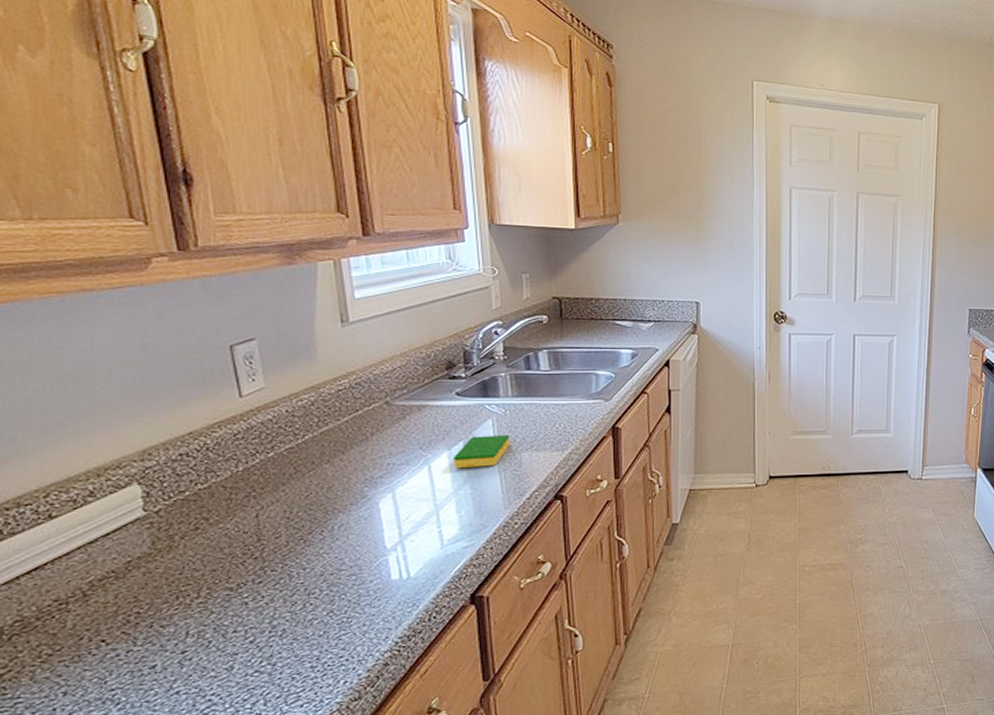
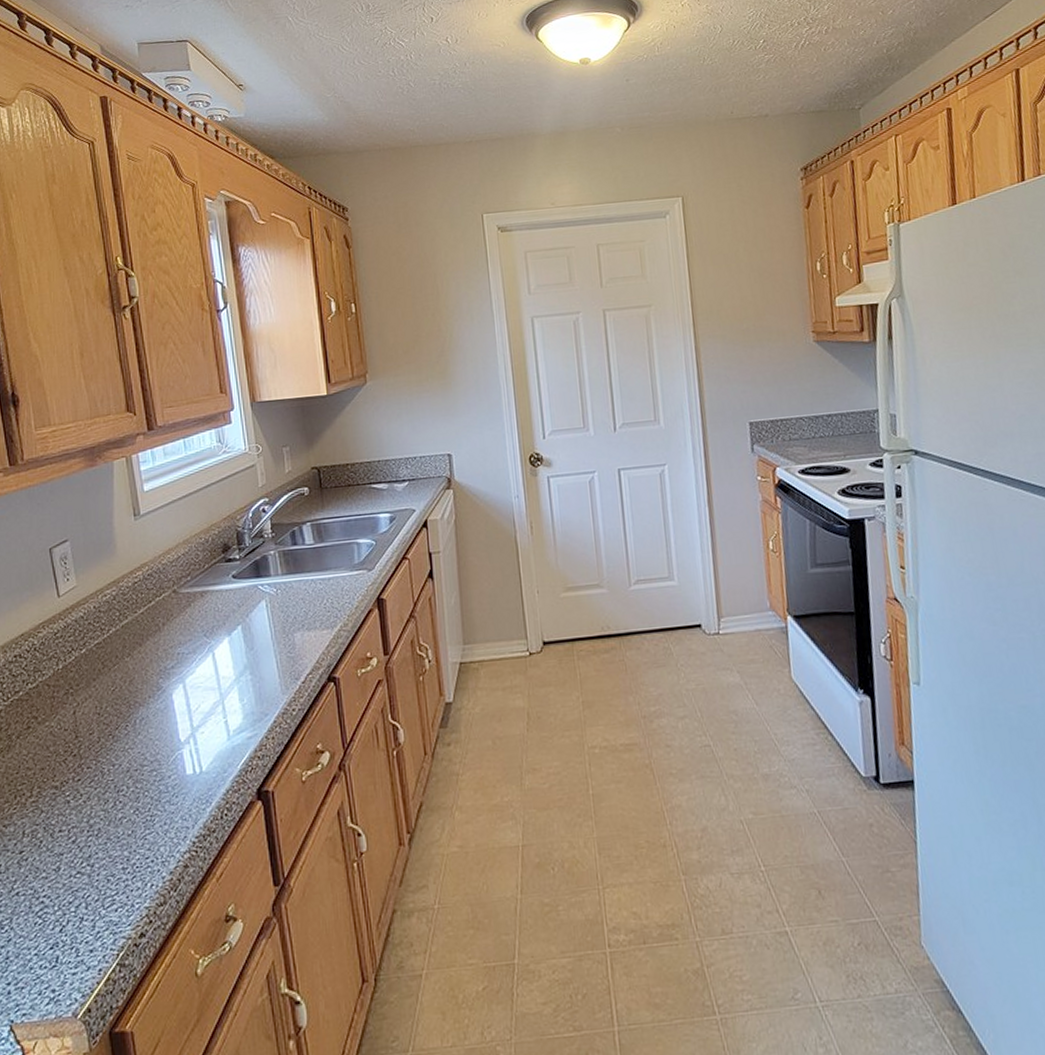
dish sponge: present [453,434,511,469] -> none [233,614,284,655]

